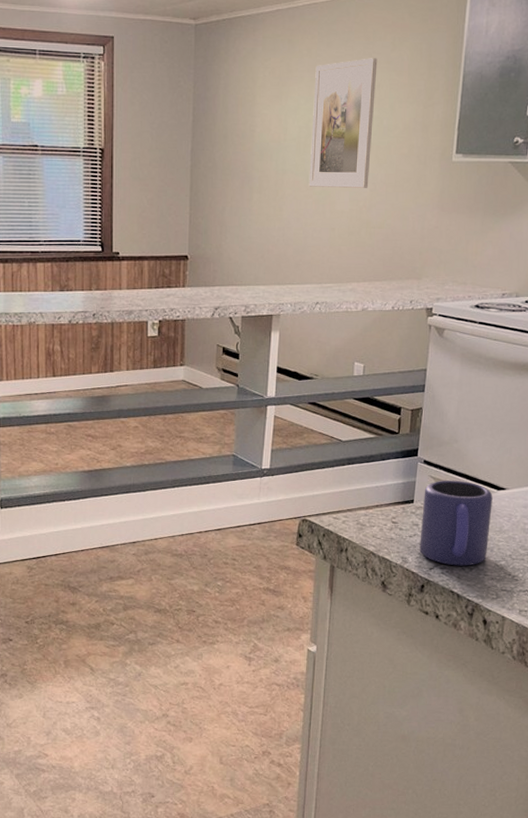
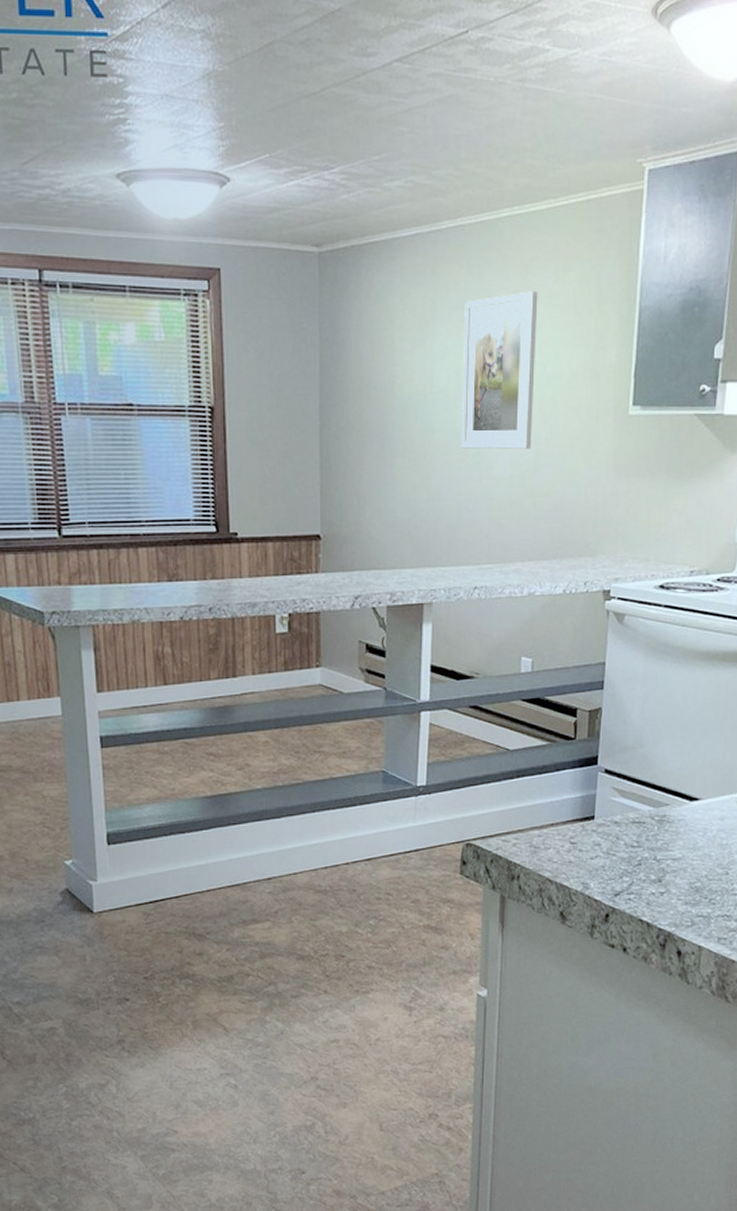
mug: present [419,480,493,566] -> none [602,791,685,891]

